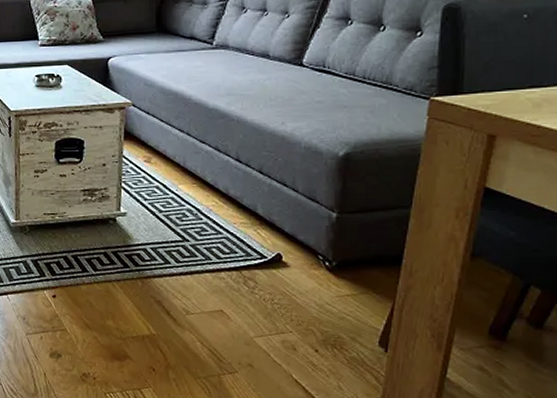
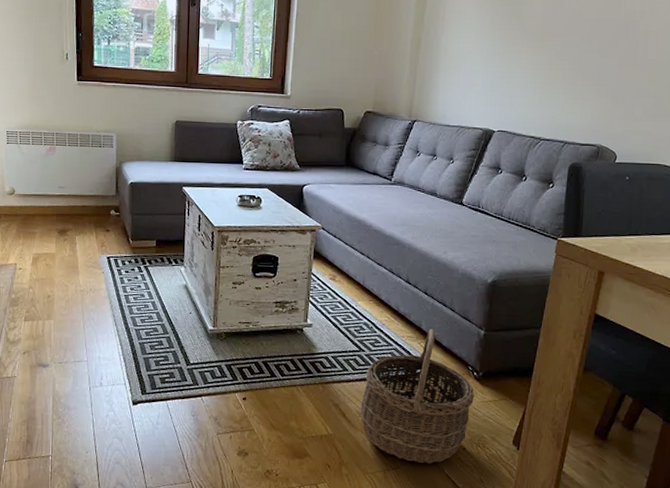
wicker basket: none [187,213,327,368] -> present [360,329,474,464]

